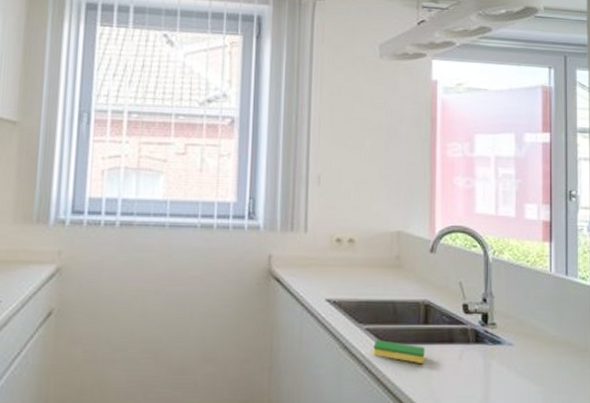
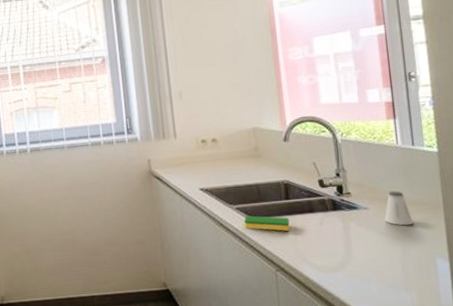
saltshaker: none [529,326,558,369] -> present [385,190,413,226]

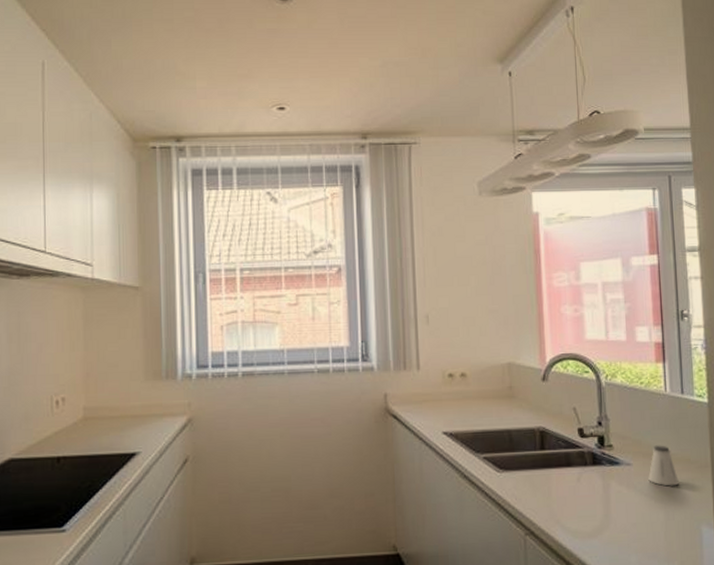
dish sponge: present [244,215,290,231] -> none [492,467,544,488]

